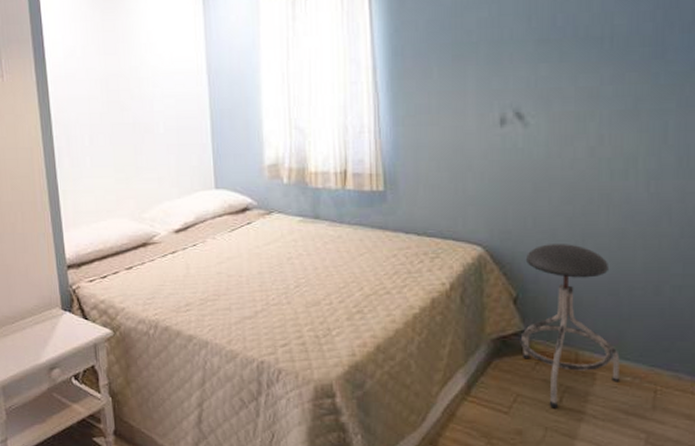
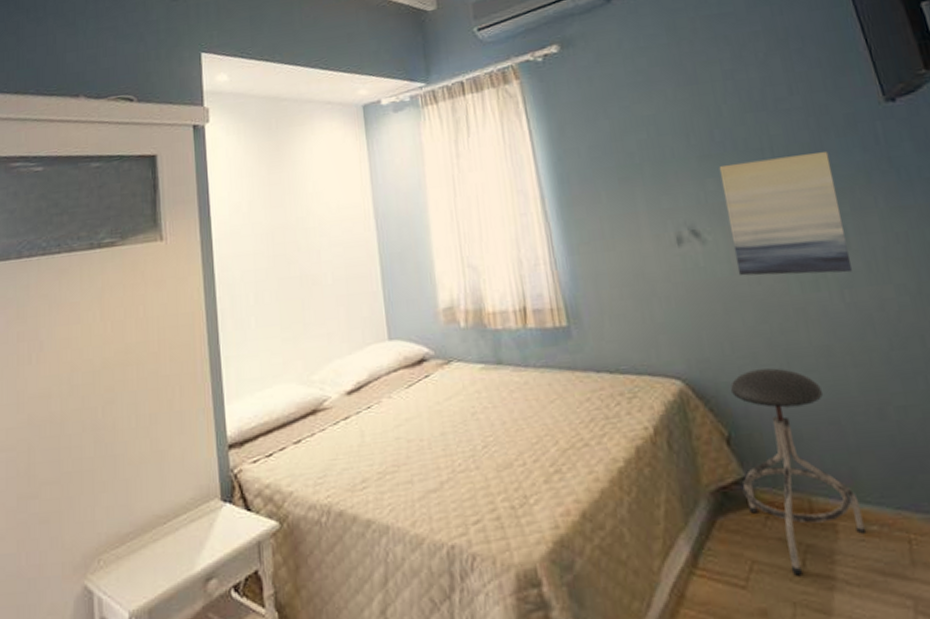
wall art: none [553,47,668,166] -> present [719,152,852,276]

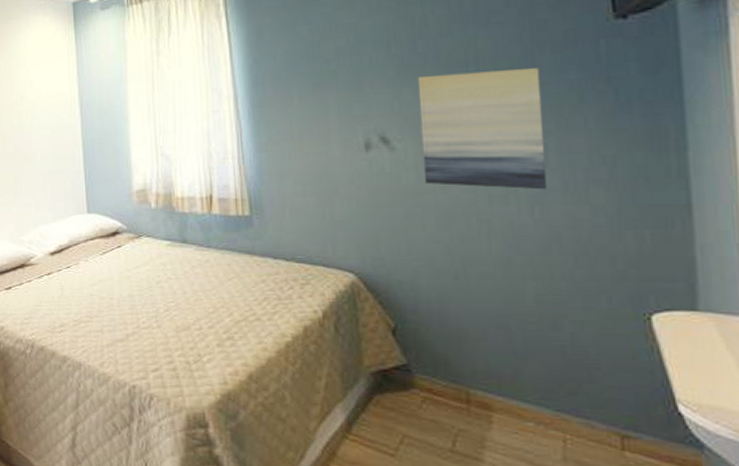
stool: present [730,368,865,576] -> none [402,272,520,453]

